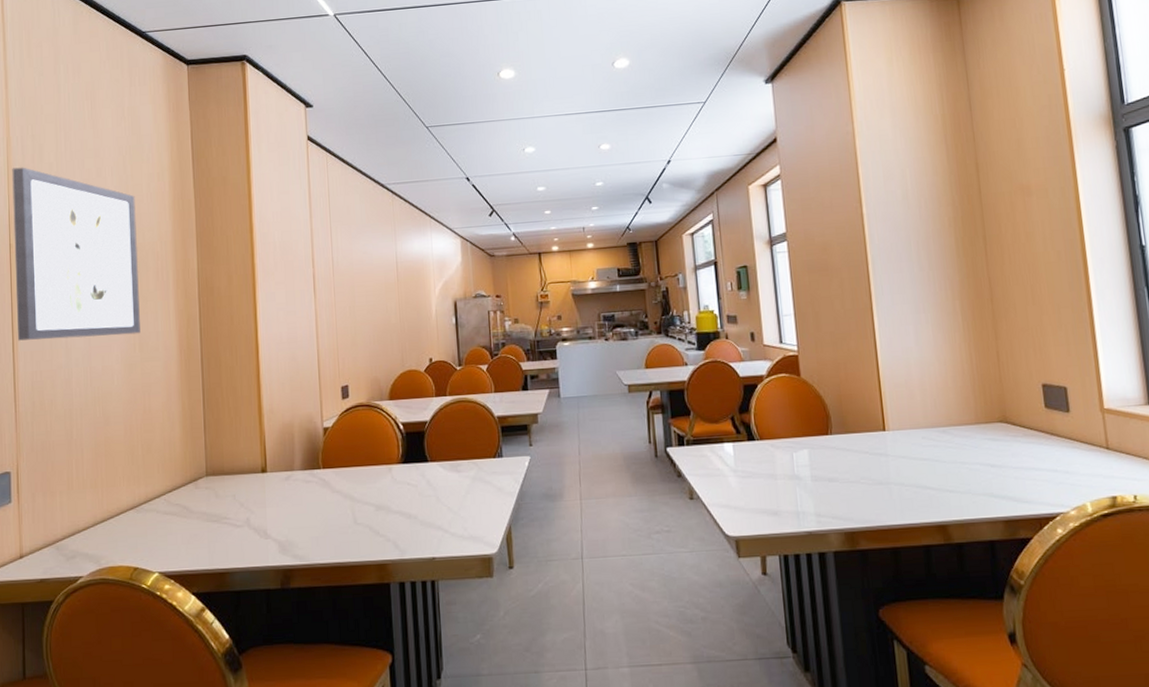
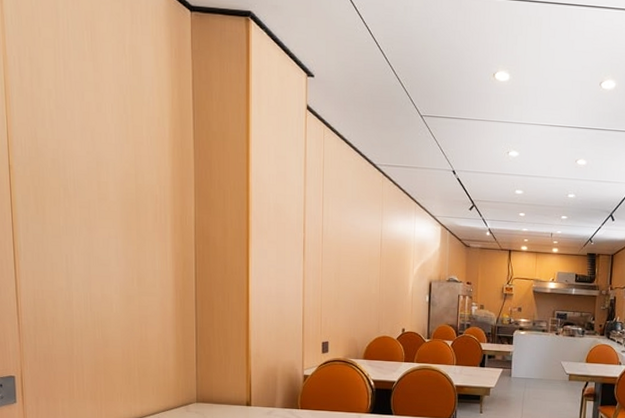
wall art: present [12,167,140,341] -> none [9,88,139,270]

